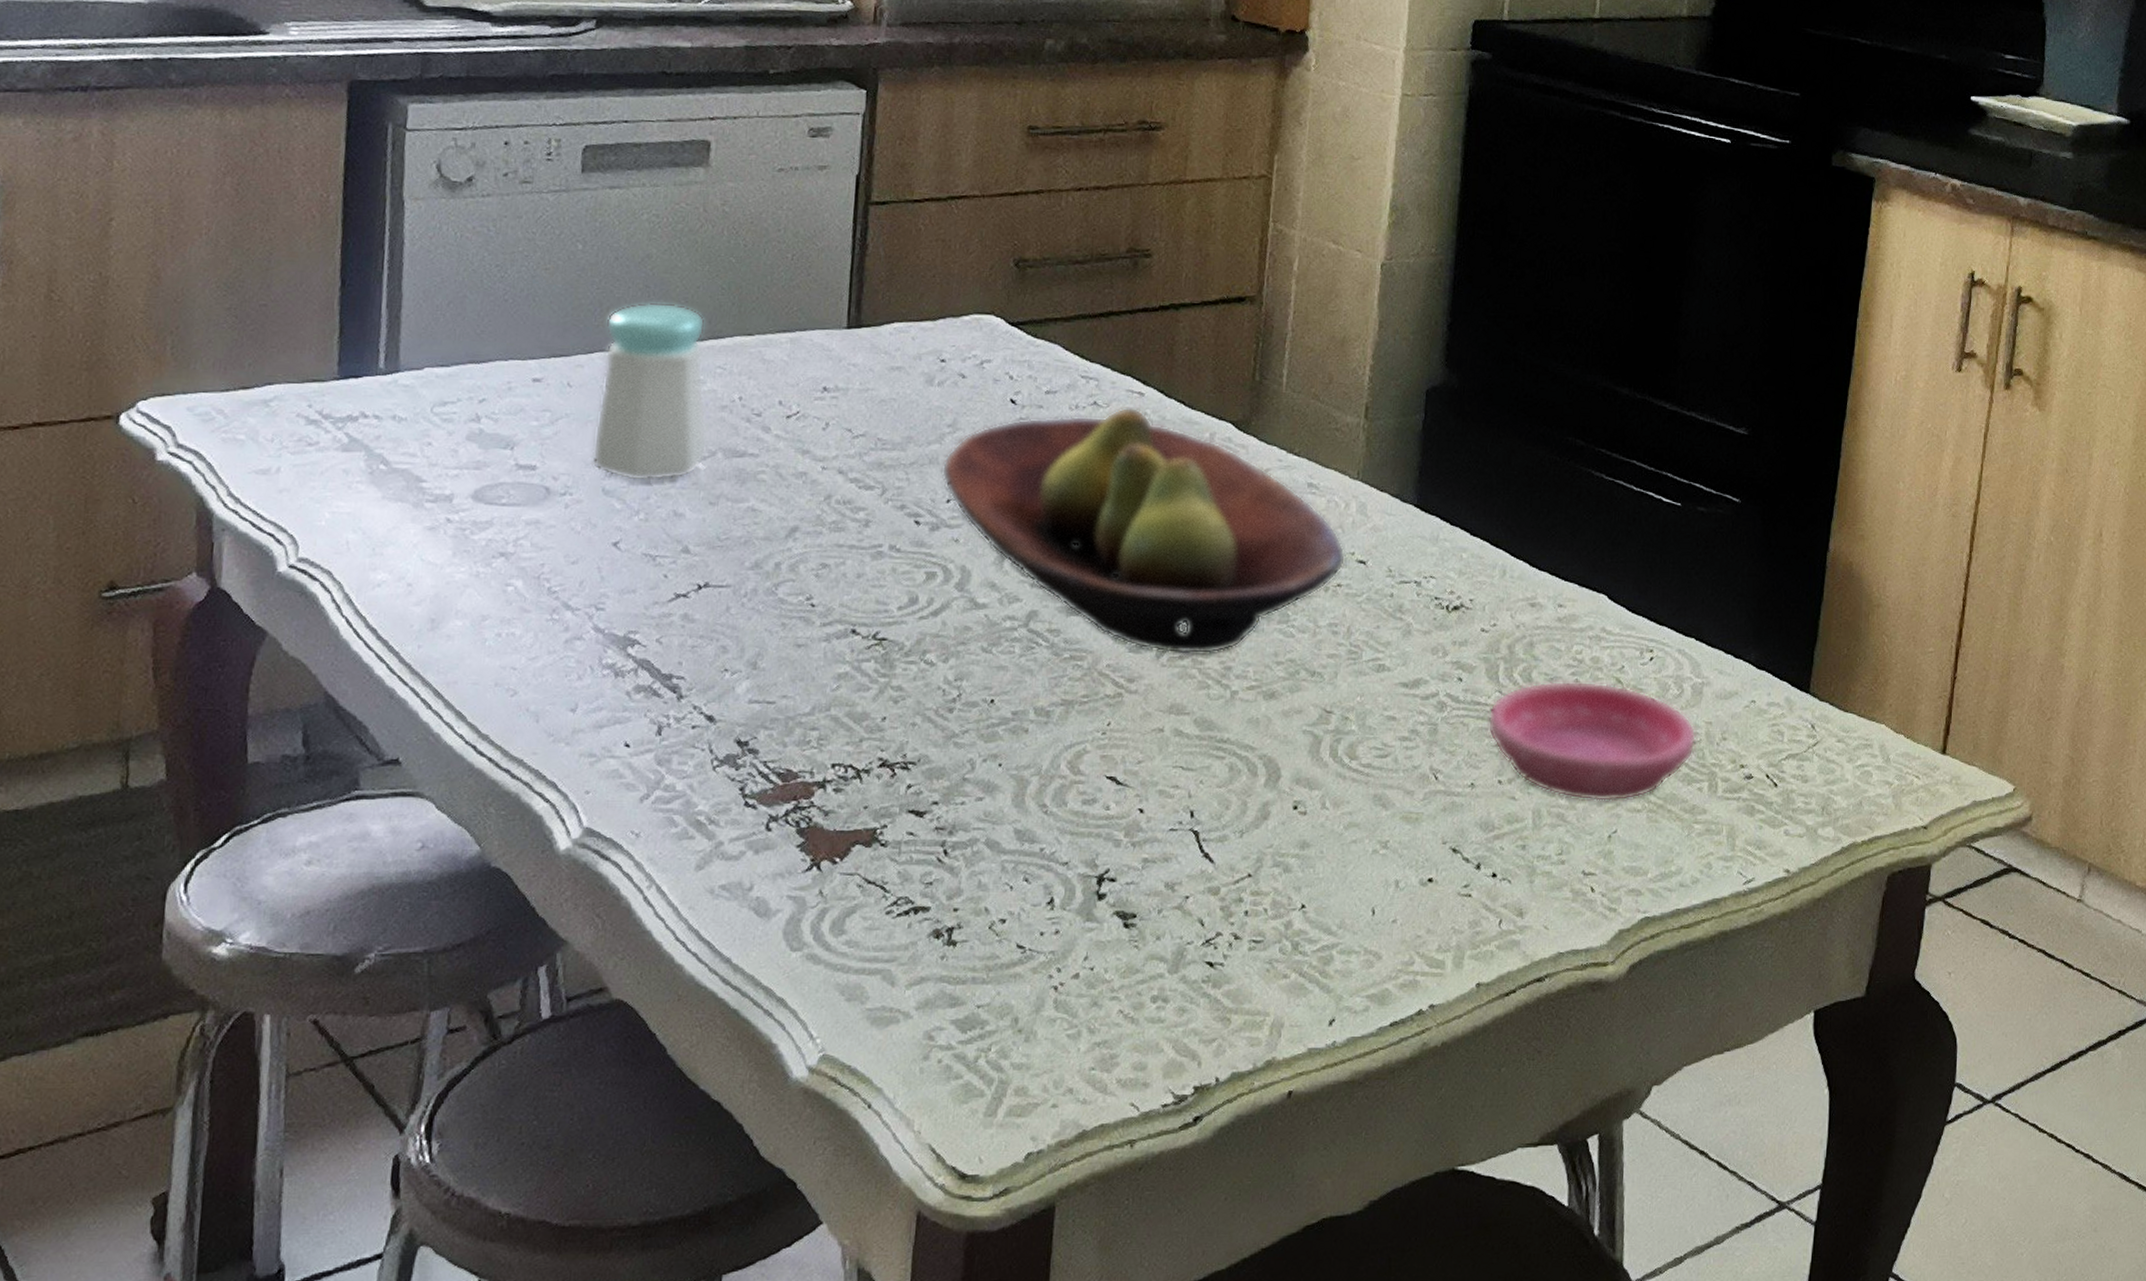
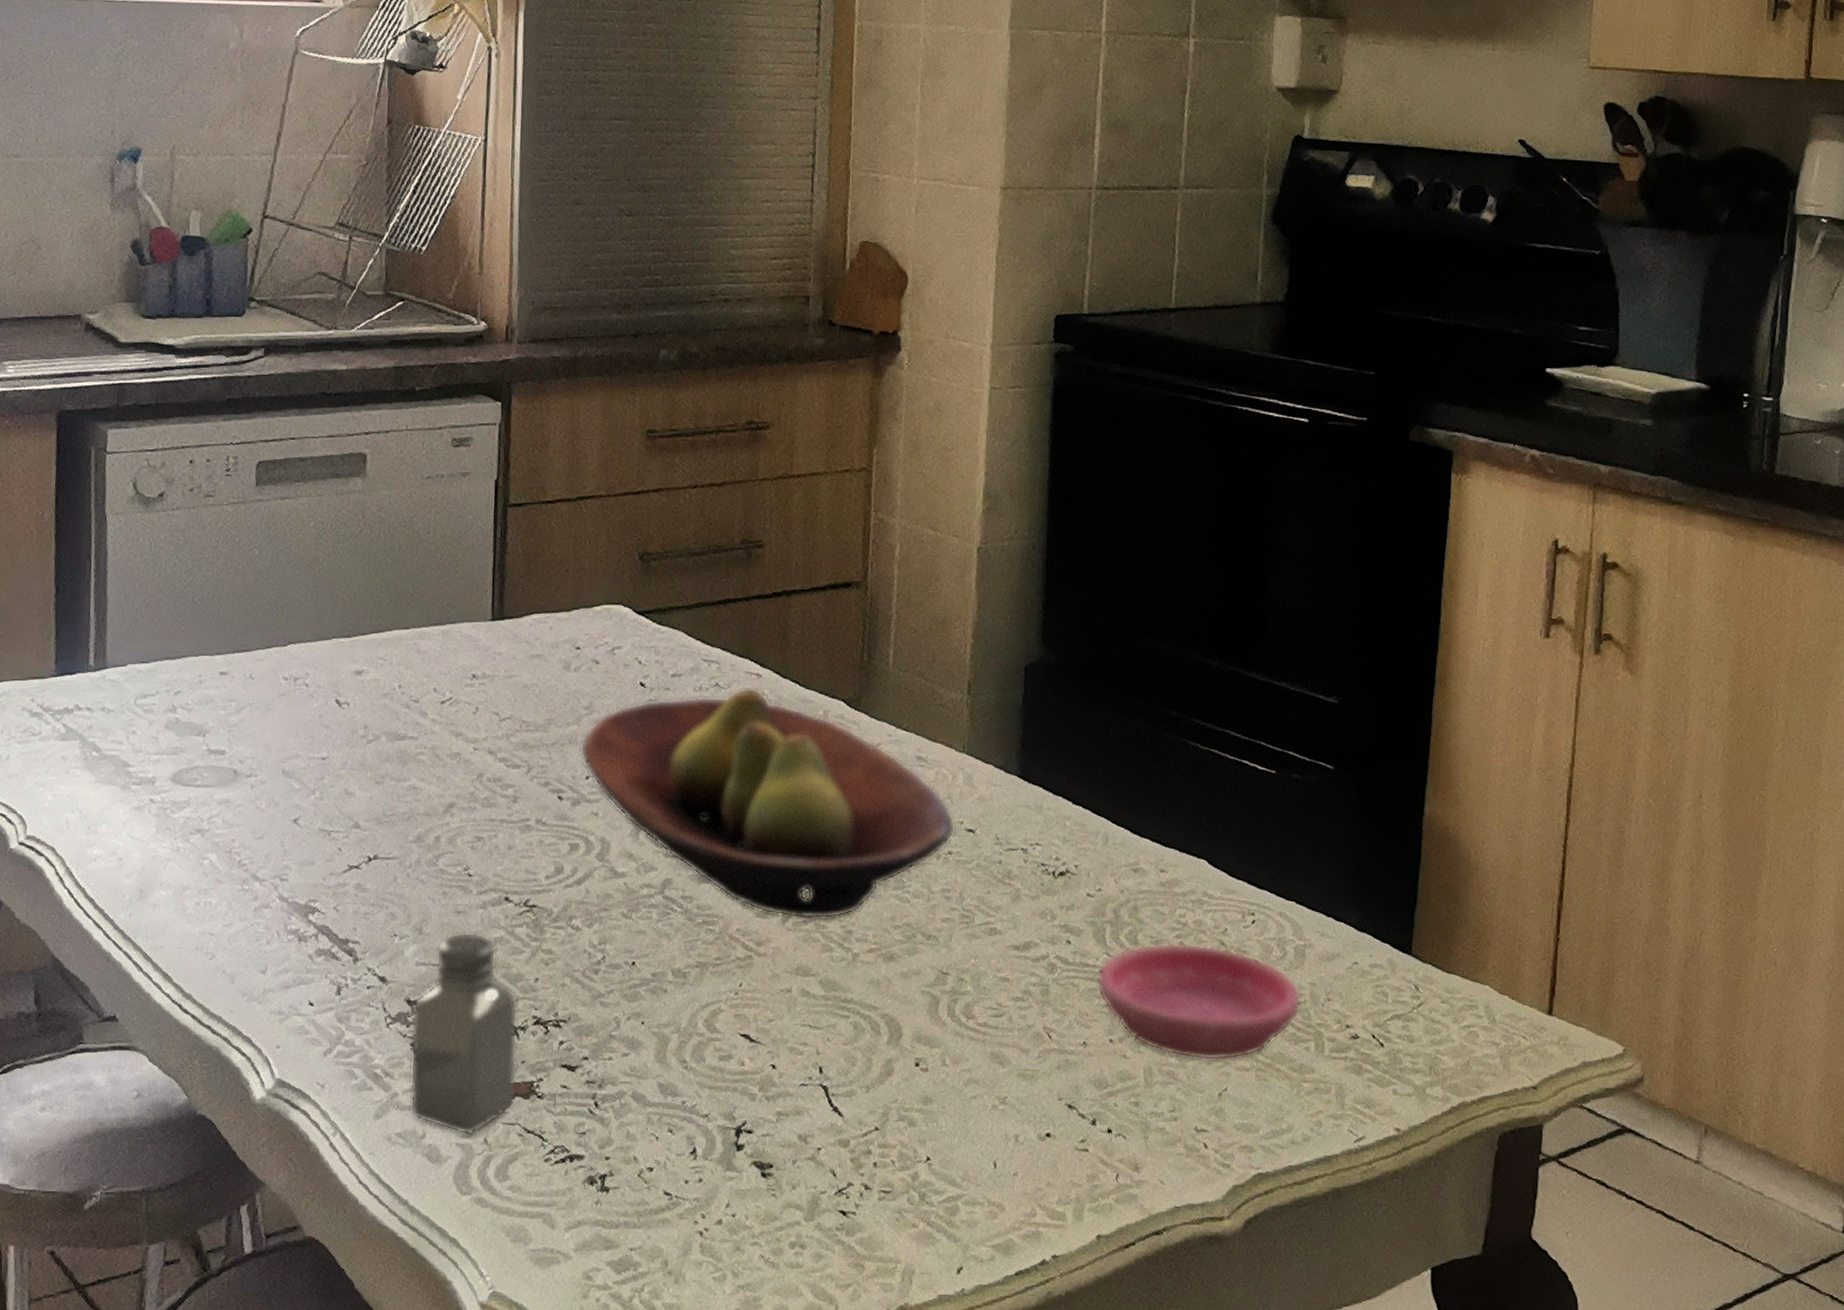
salt shaker: present [592,302,708,482] -> none [273,601,373,764]
saltshaker: none [736,666,862,887] -> present [409,932,518,1135]

